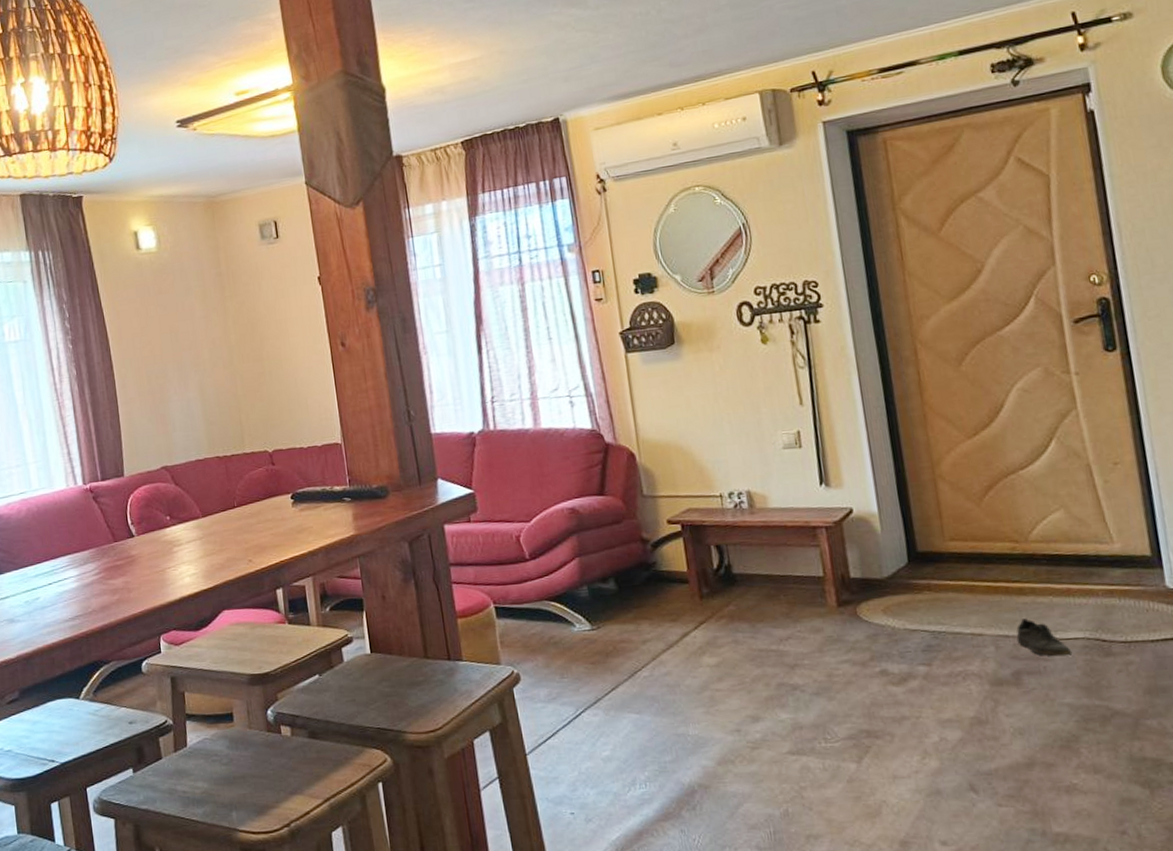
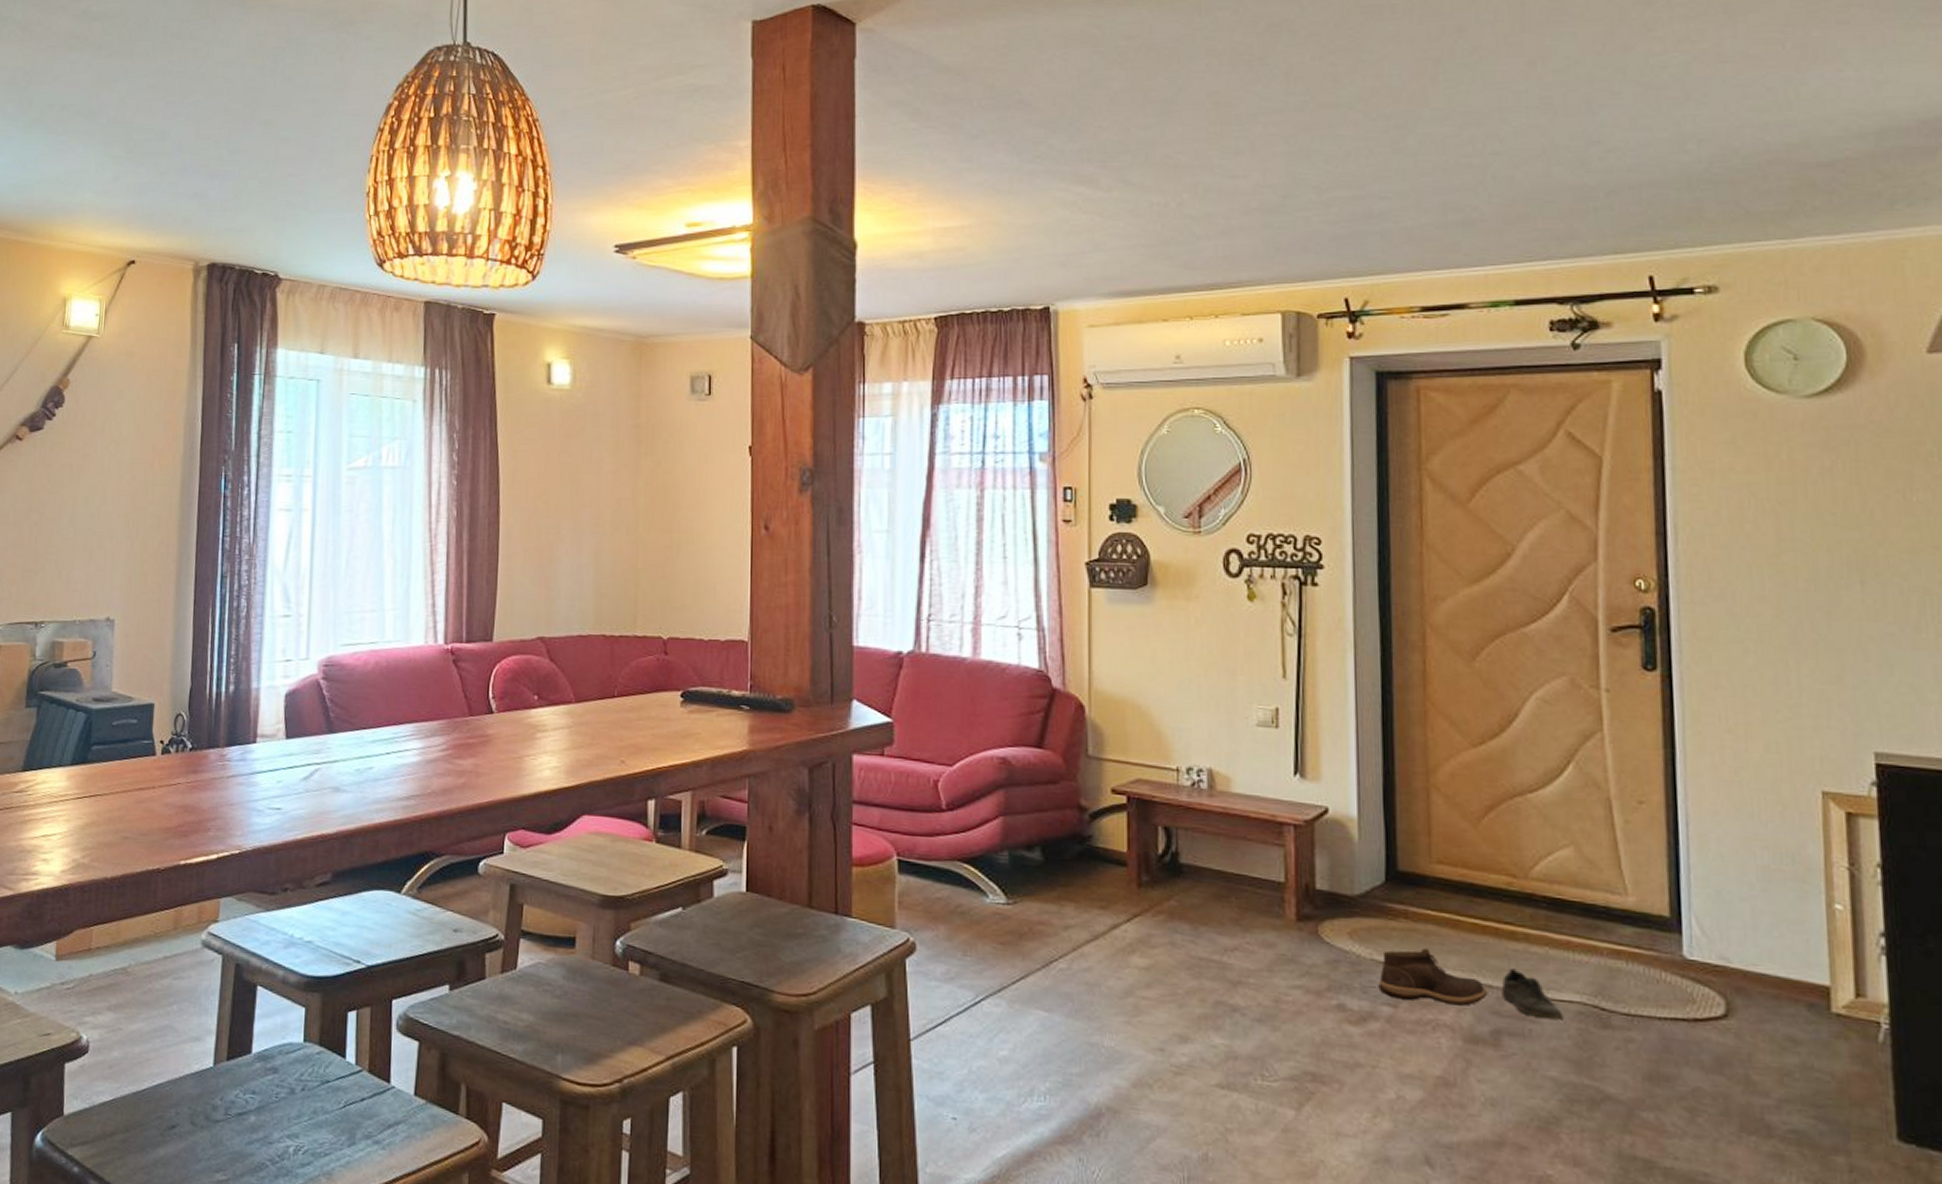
boot: none [913,613,1006,658] -> present [1378,948,1488,1006]

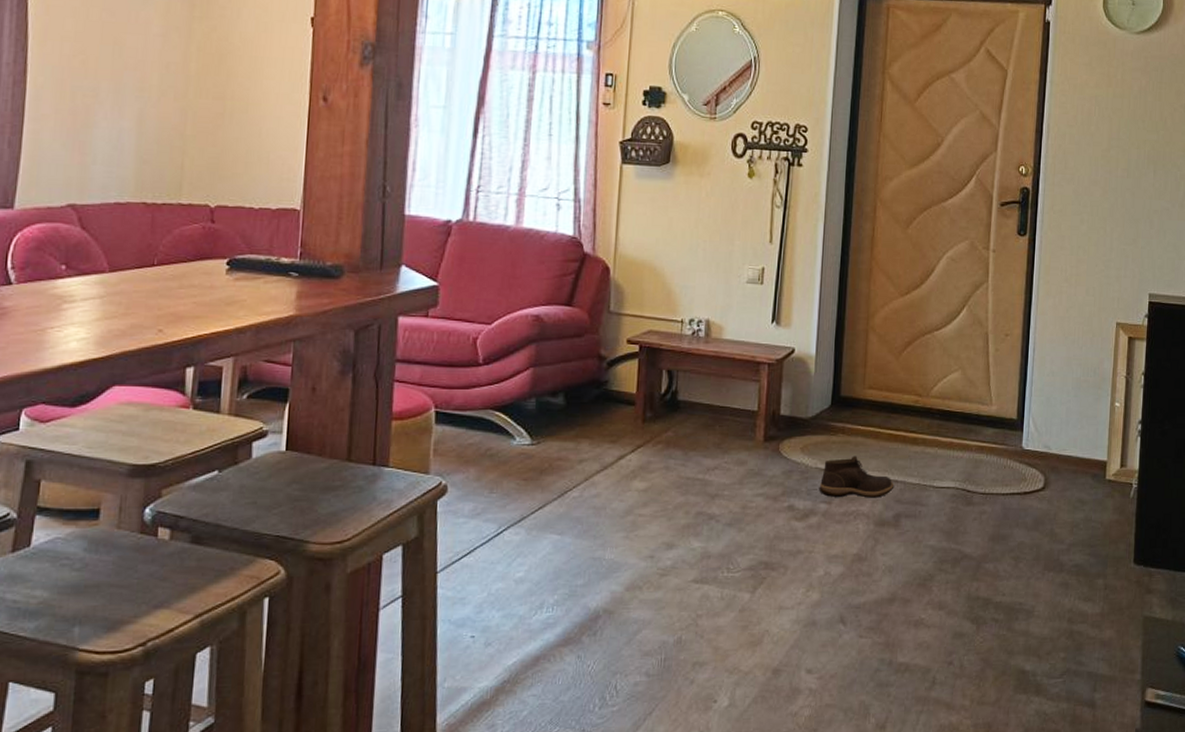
shoe: present [1501,968,1565,1021] -> none [903,466,943,503]

